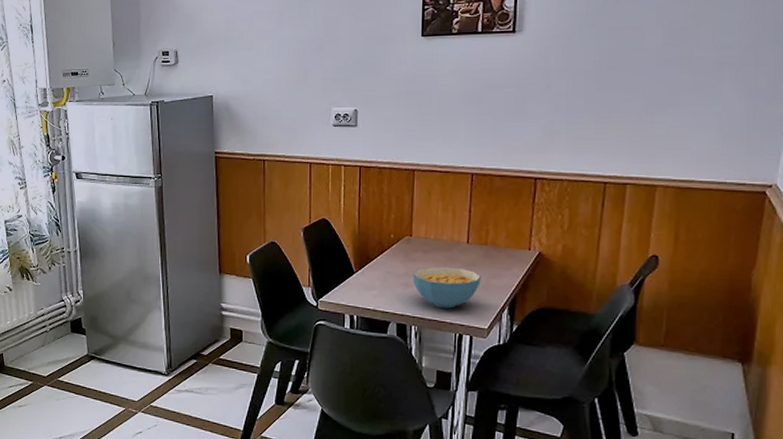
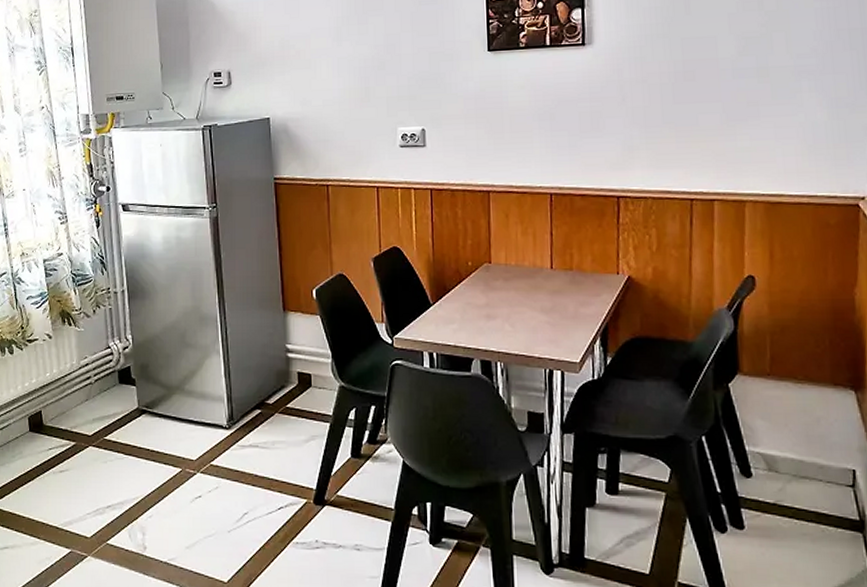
cereal bowl: present [413,267,481,309] -> none [494,296,568,342]

